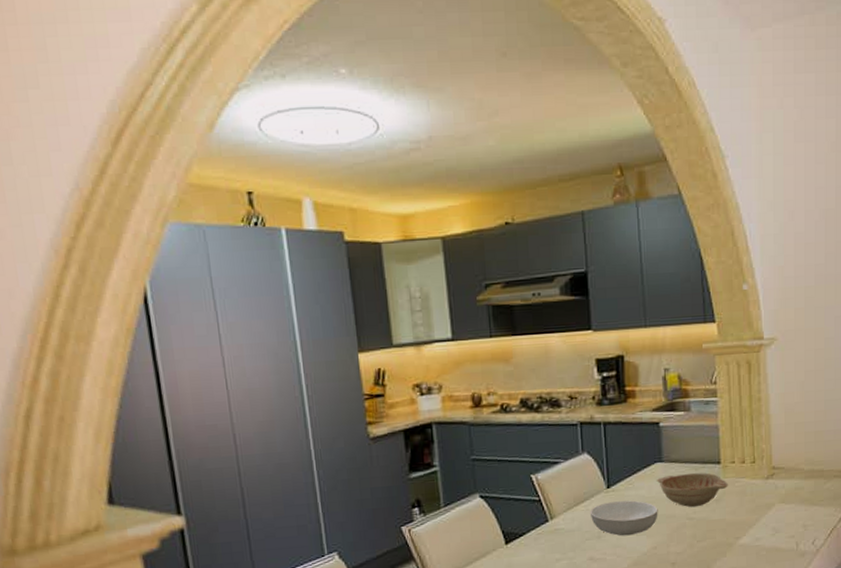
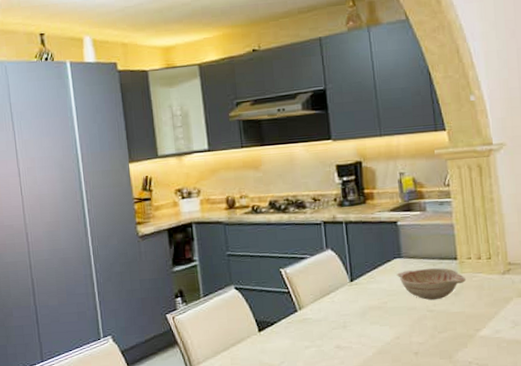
serving bowl: present [589,500,658,536] -> none [335,293,400,326]

